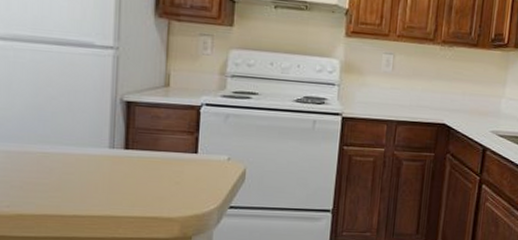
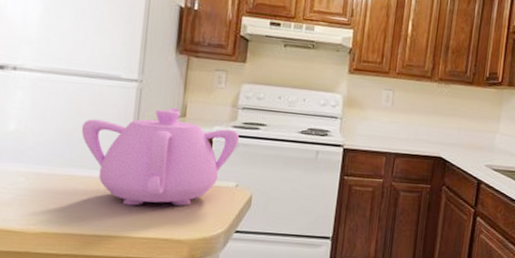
teapot: none [53,76,229,184] -> present [81,107,239,206]

